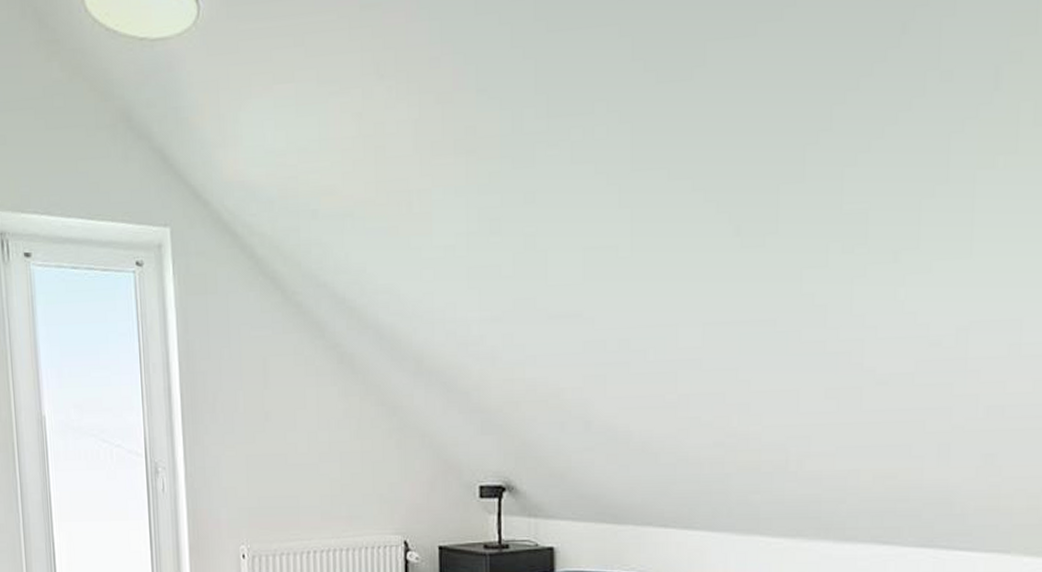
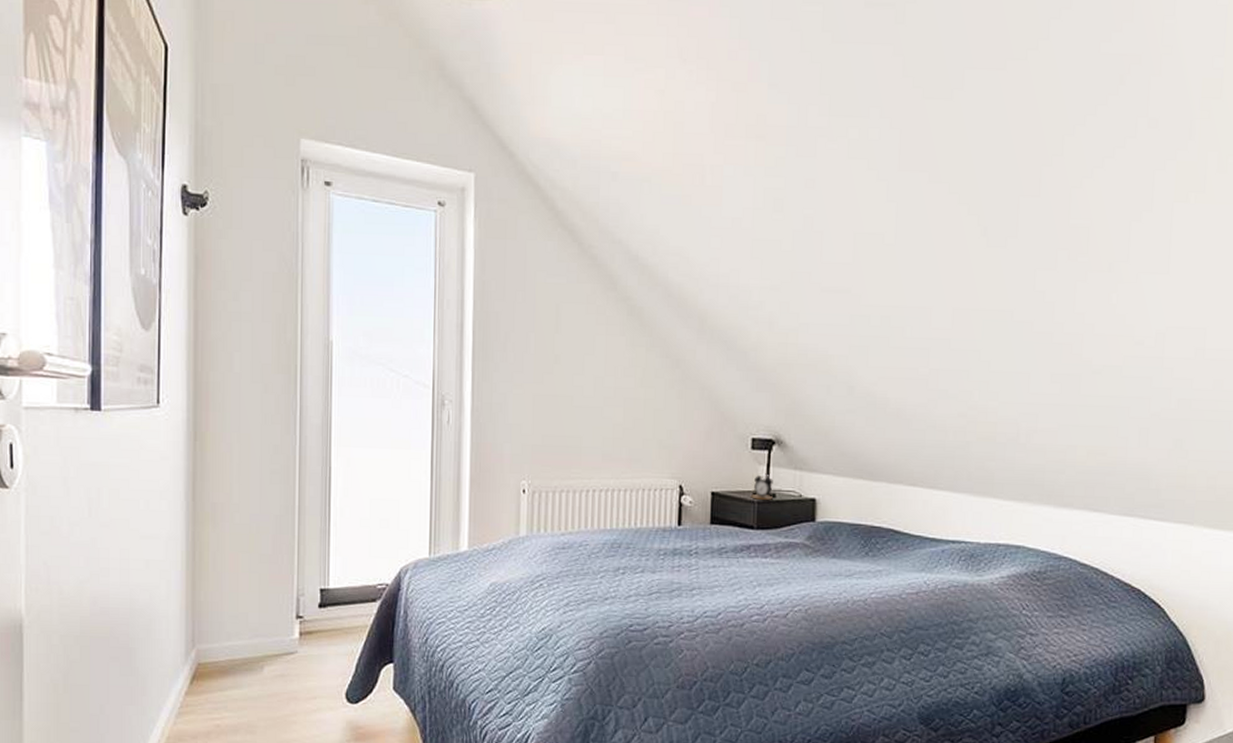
alarm clock: none [481,523,506,552] -> present [750,473,773,500]

